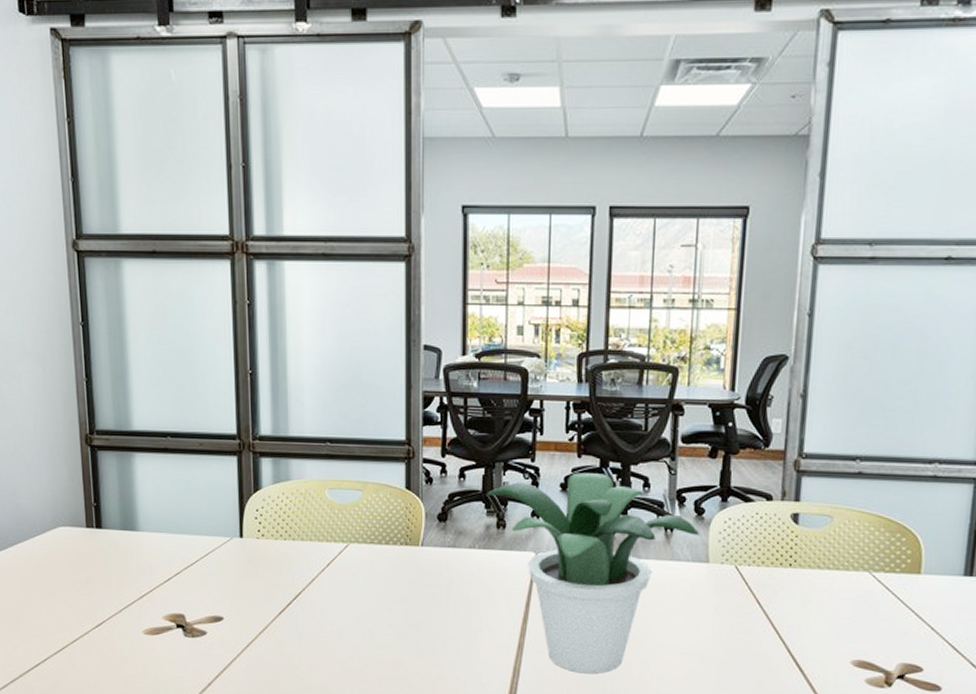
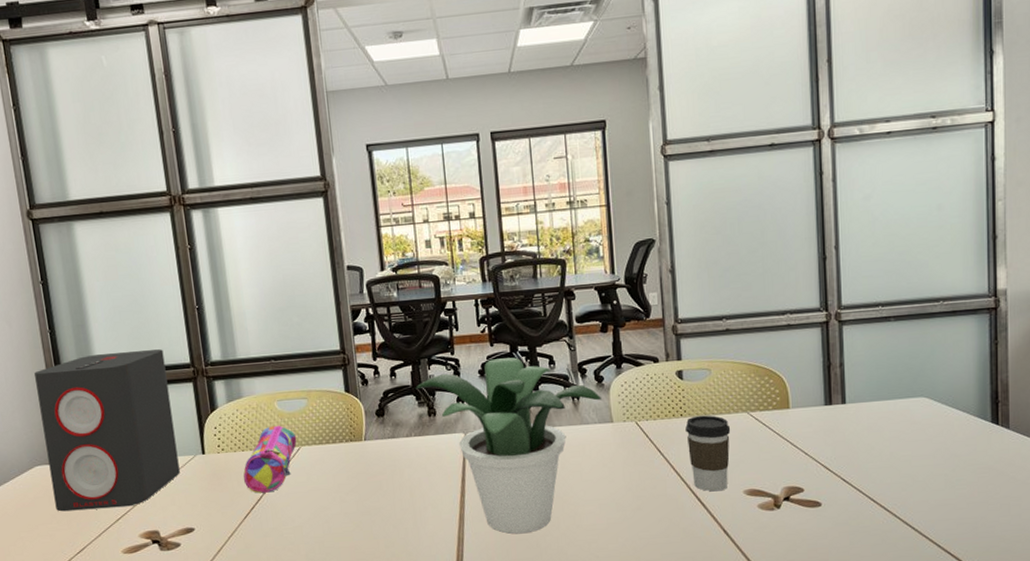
speaker: none [66,412,214,584] -> present [34,349,180,512]
pencil case: none [283,516,346,590] -> present [243,425,297,493]
coffee cup: none [792,568,847,658] -> present [685,415,731,492]

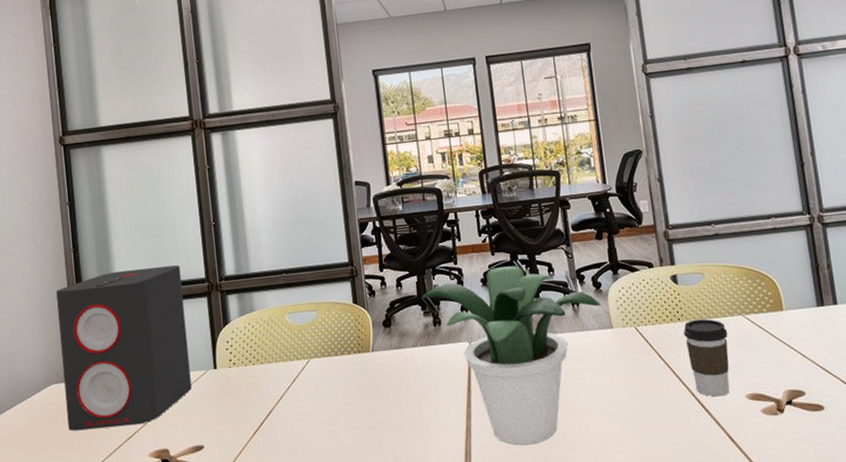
pencil case: present [243,425,297,493] -> none [253,338,306,408]

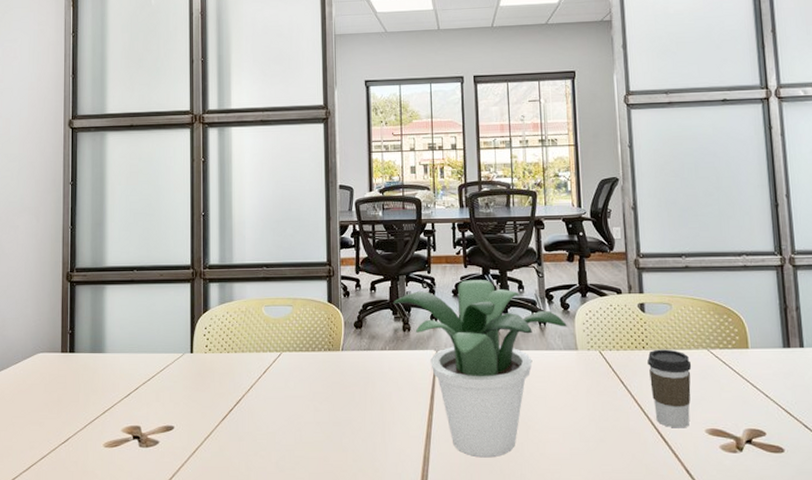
speaker: present [56,265,192,431] -> none [49,250,168,400]

